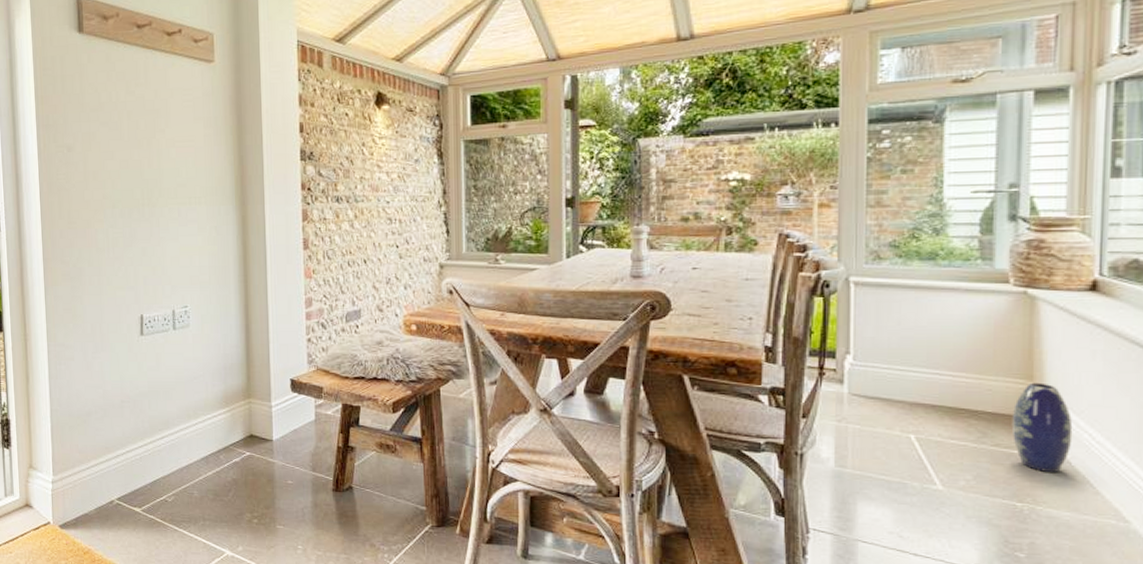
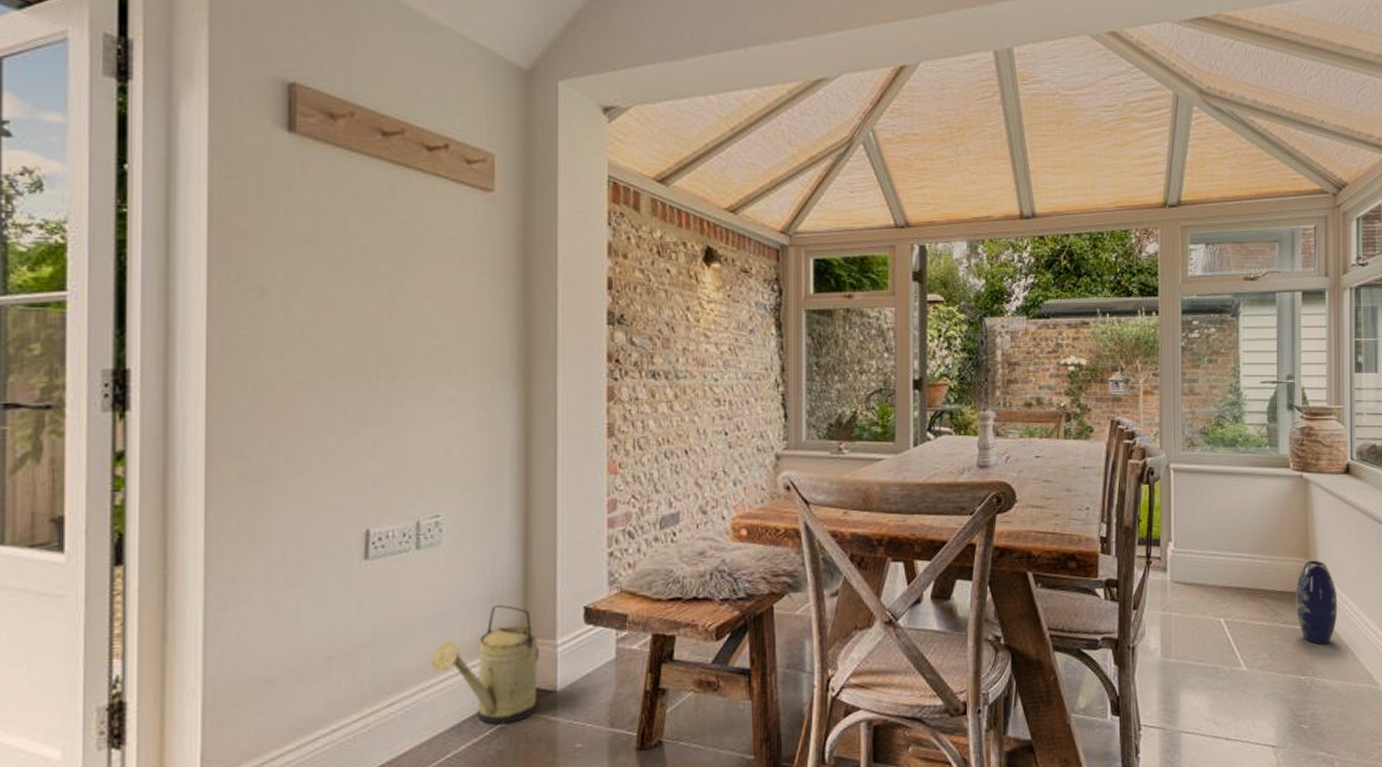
watering can: none [187,374,259,461] -> present [431,605,539,725]

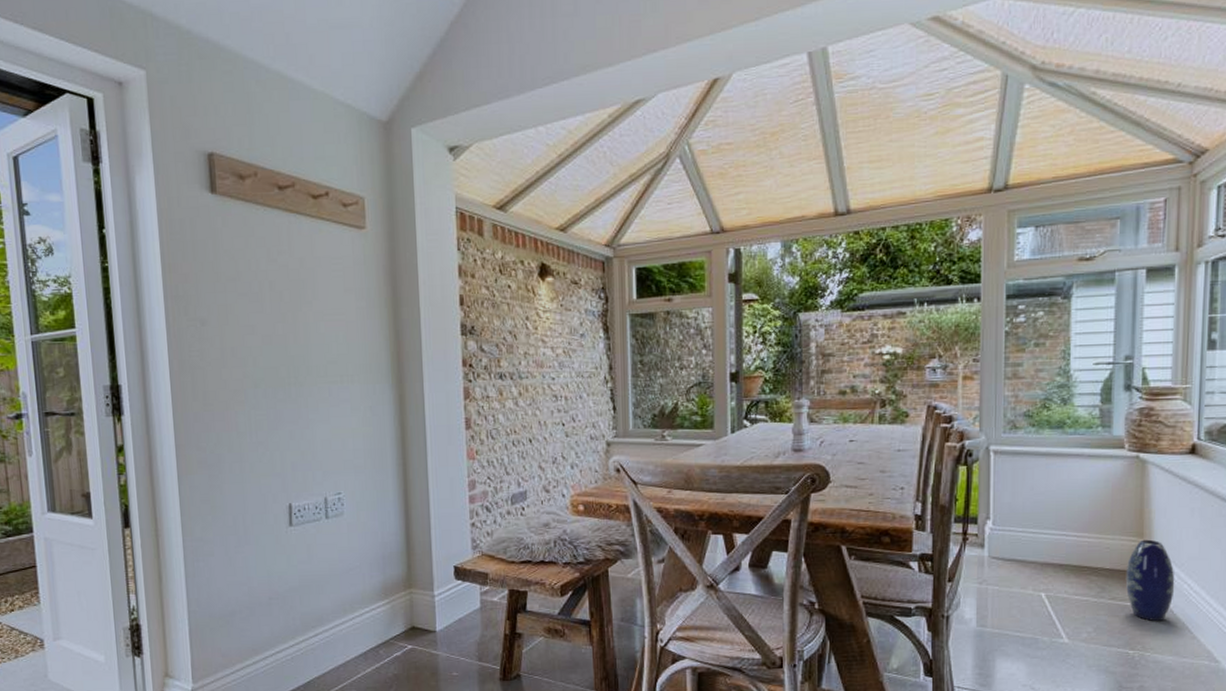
watering can: present [431,605,539,725] -> none [342,563,422,655]

